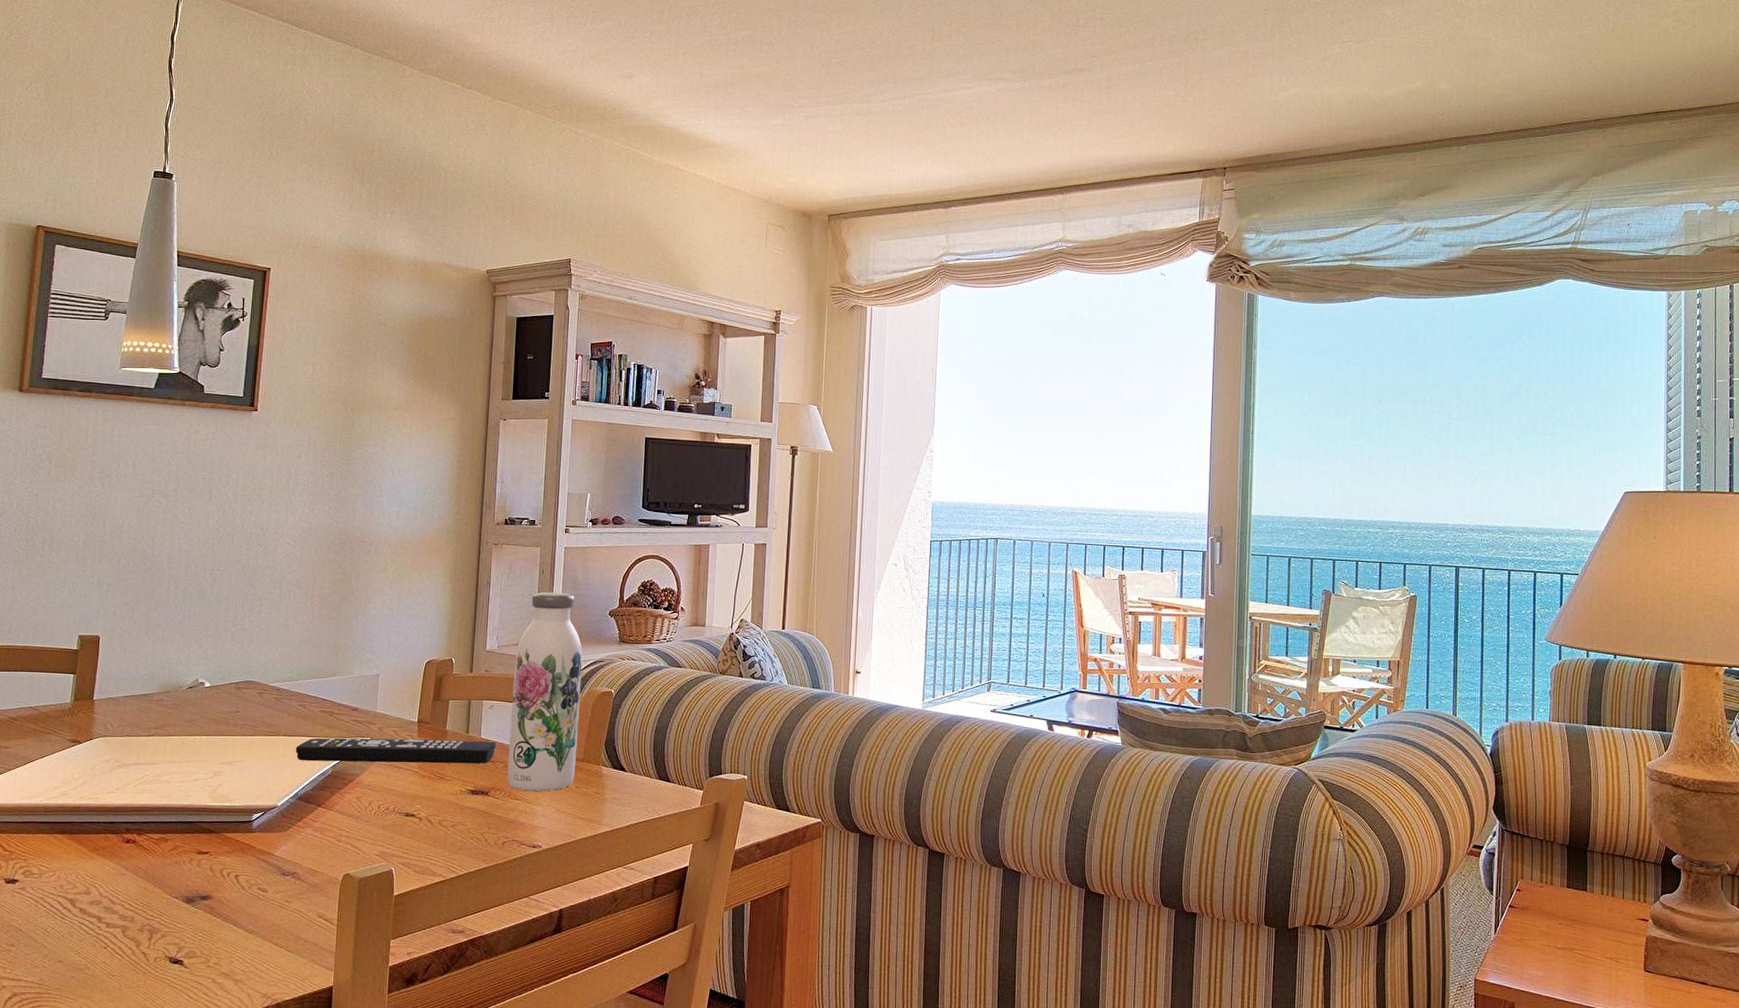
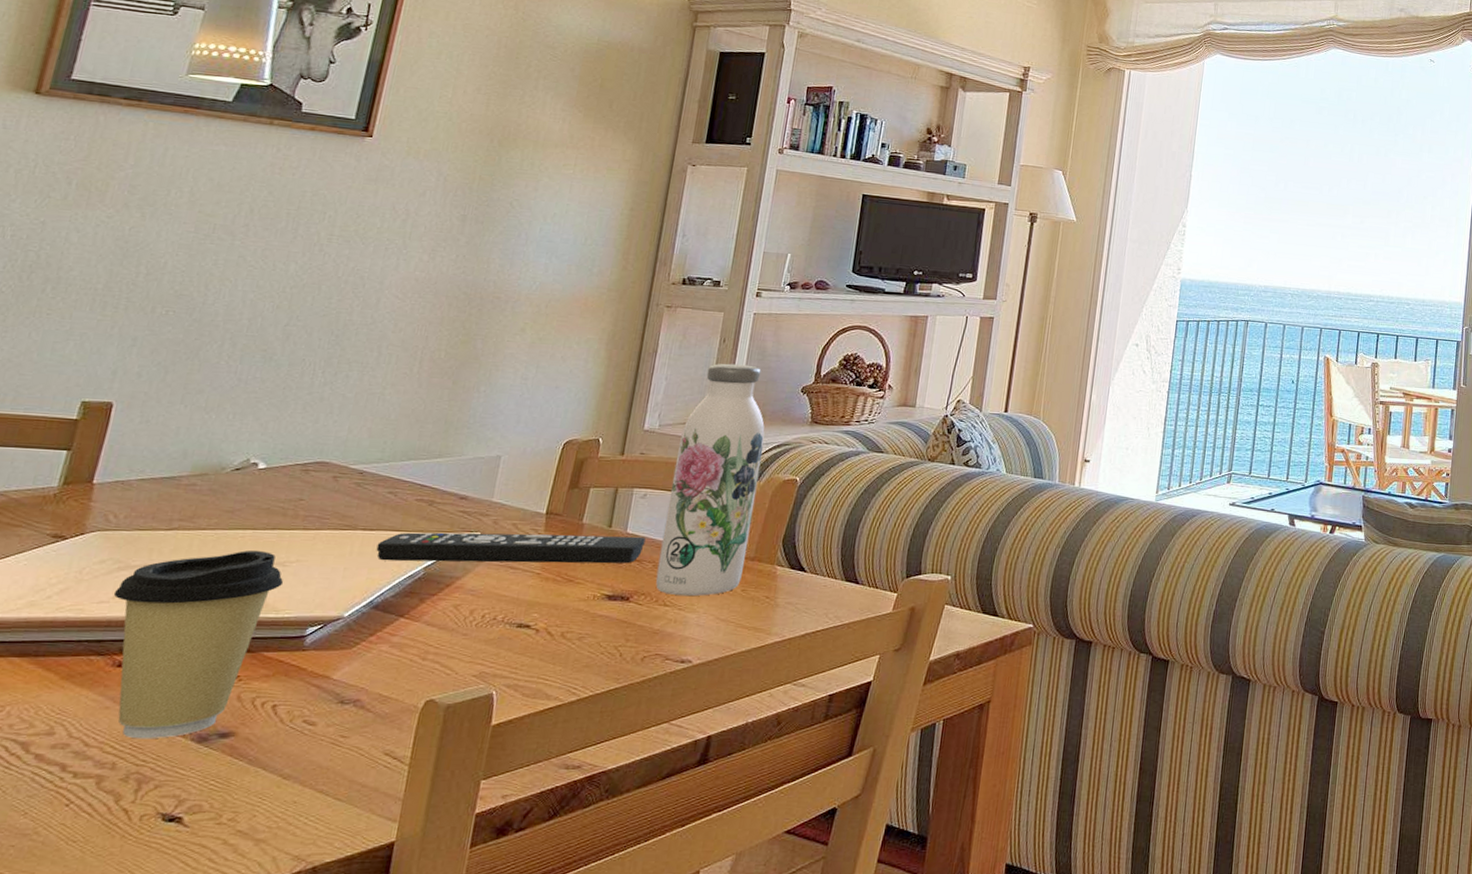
coffee cup: none [117,752,233,899] -> present [113,550,284,739]

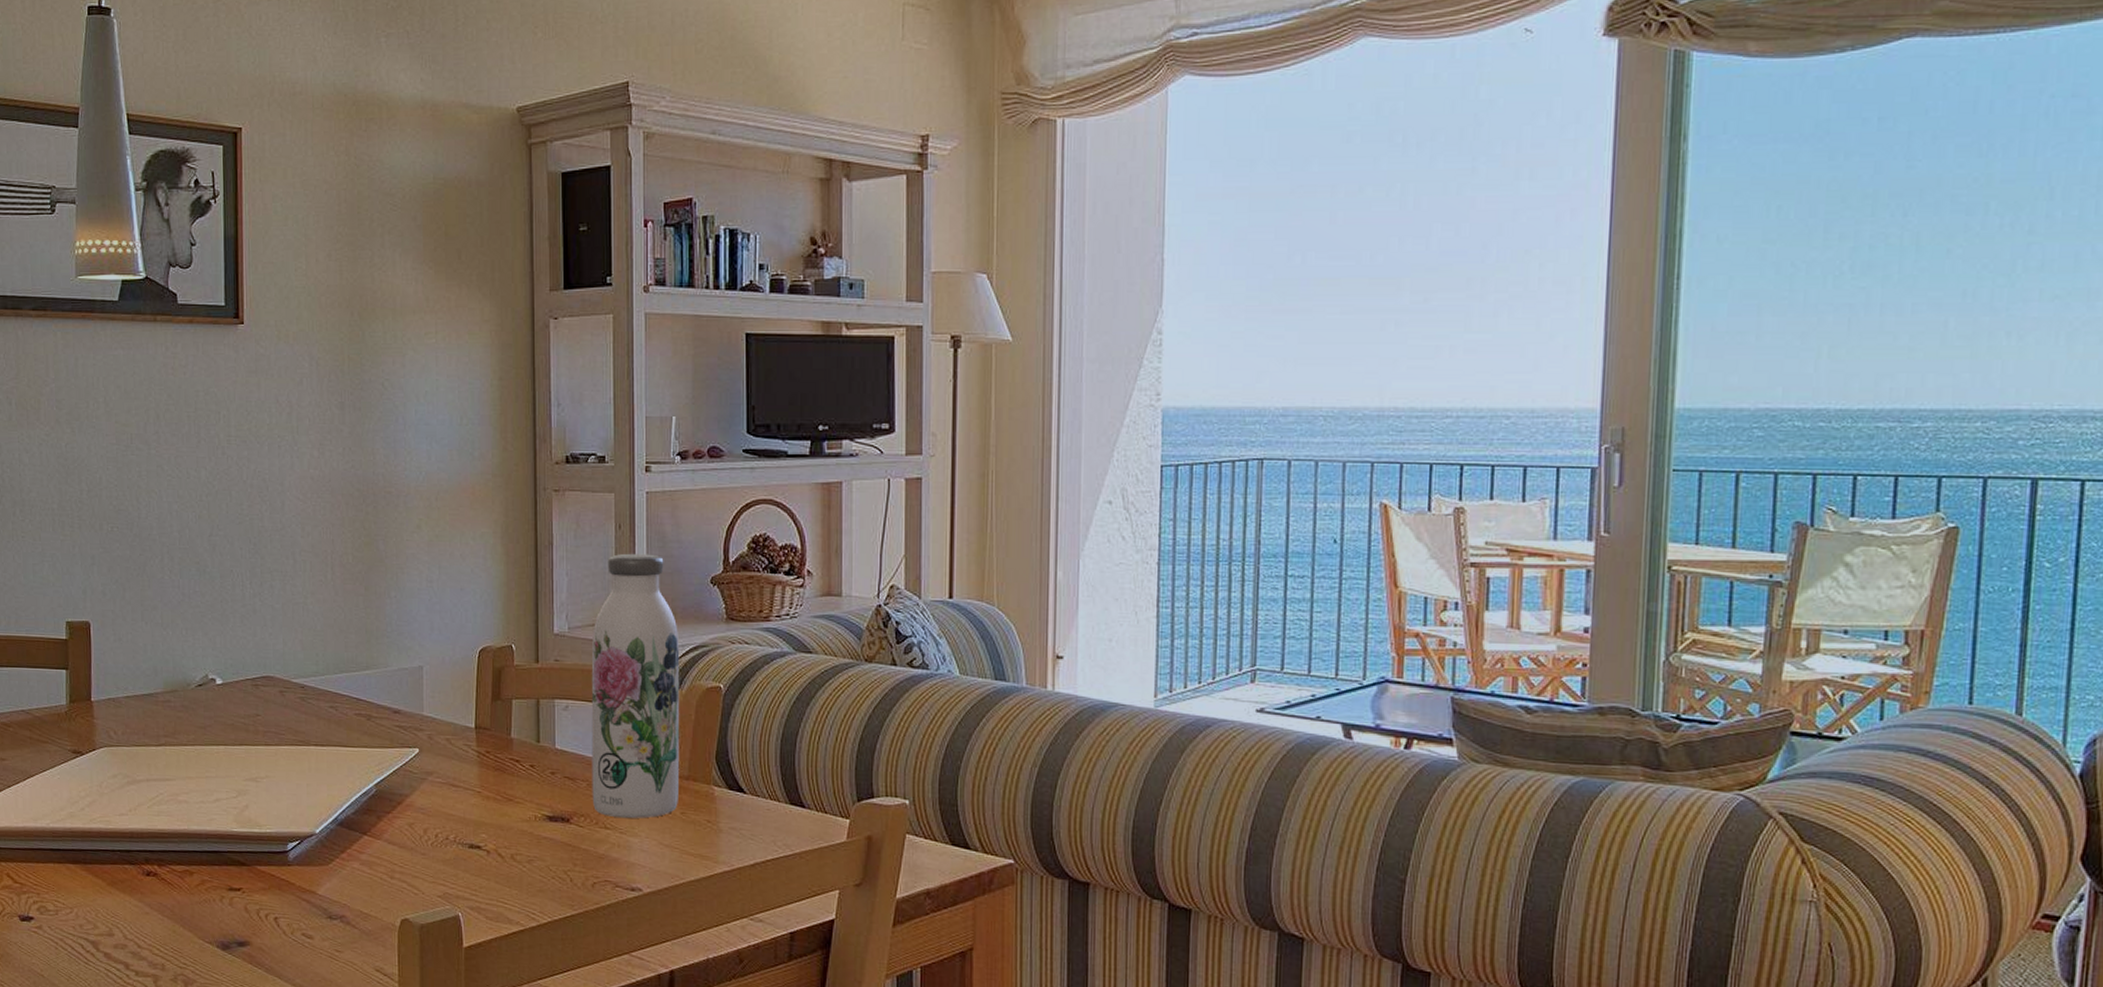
coffee cup: present [113,550,284,739] -> none [129,765,260,944]
remote control: present [376,532,646,564] -> none [330,748,575,782]

